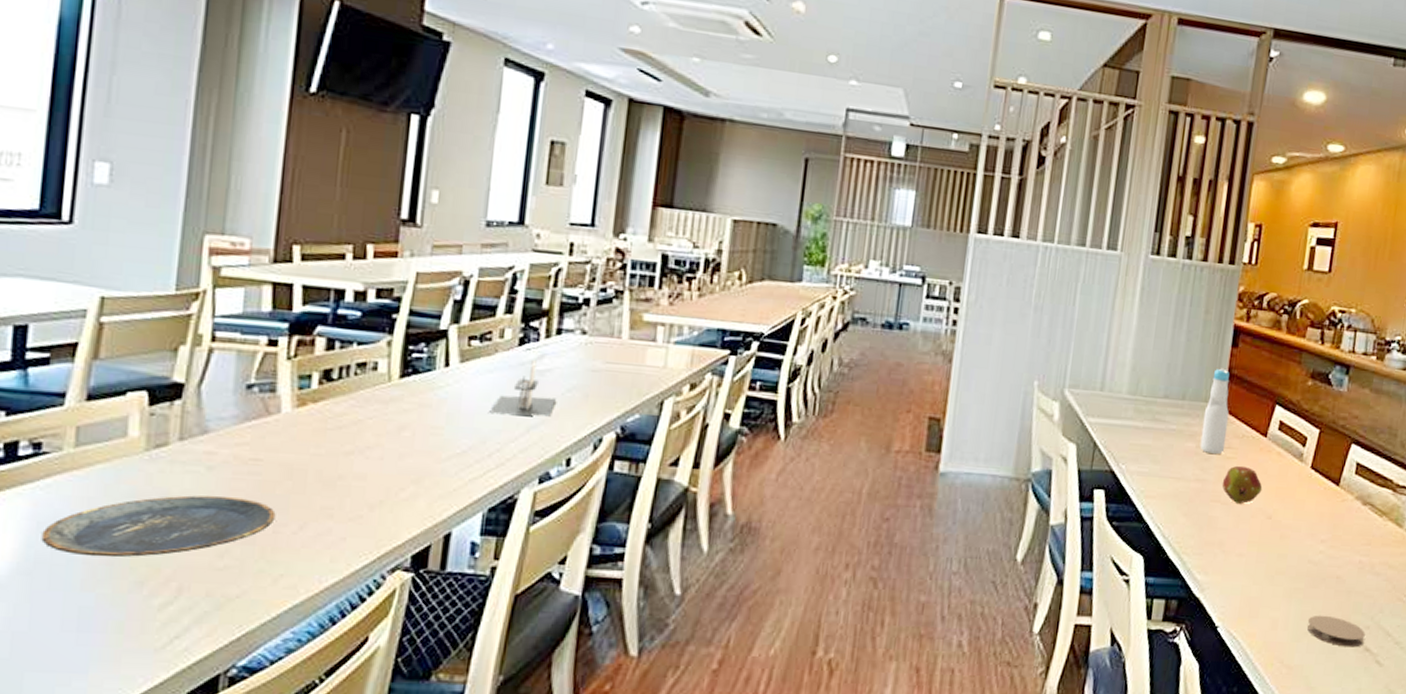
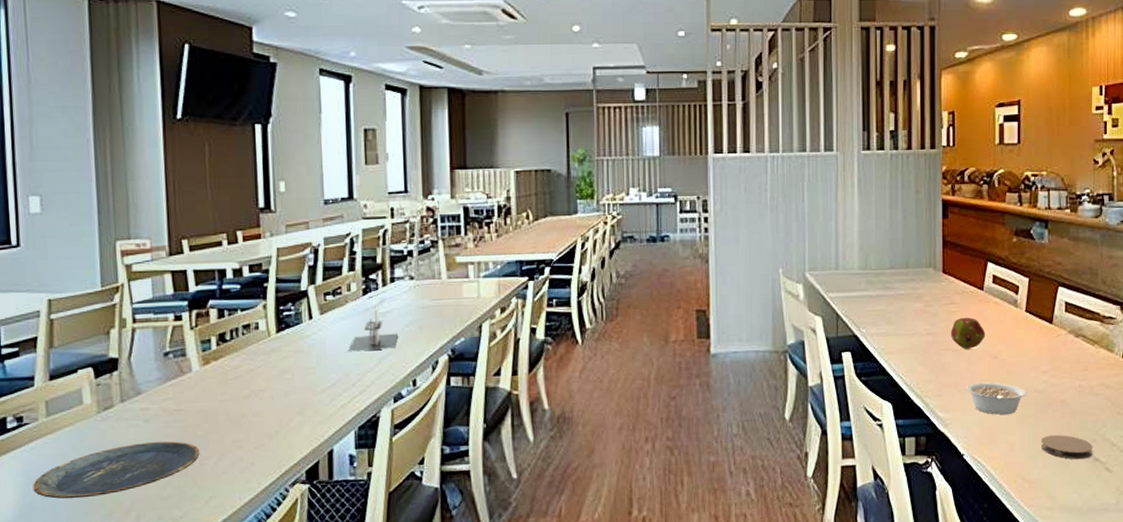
bottle: present [1200,368,1230,455] -> none [926,237,949,311]
legume: none [1230,544,1301,585] -> present [965,382,1028,415]

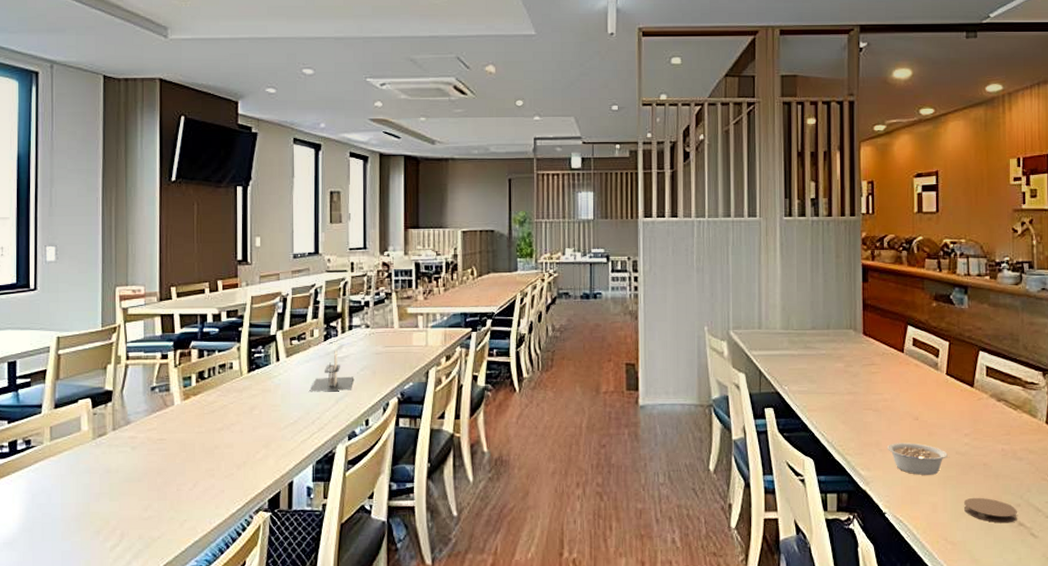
plate: present [33,441,200,499] -> none [35,467,178,516]
fruit: present [950,317,986,349] -> none [871,378,907,409]

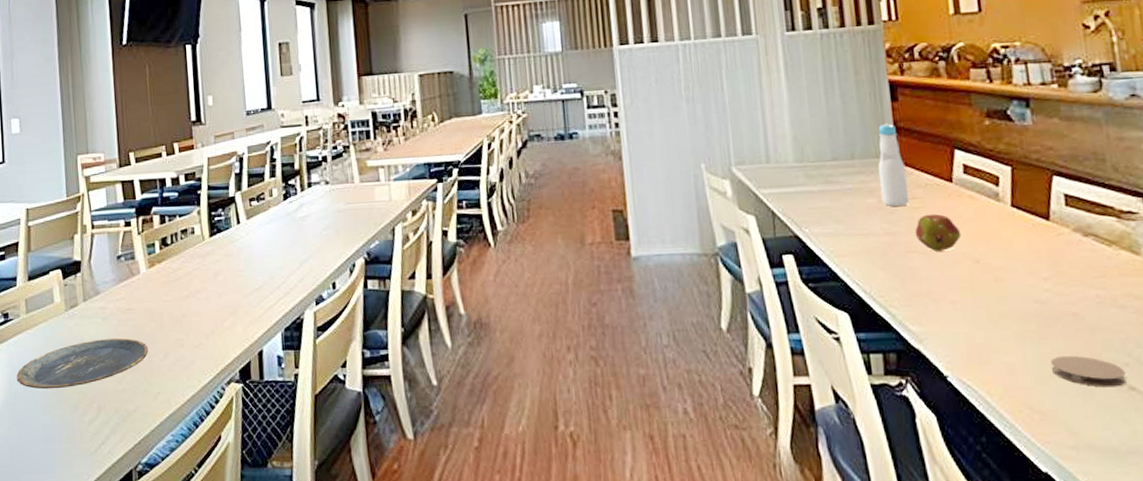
plate: none [35,467,178,516] -> present [16,338,149,389]
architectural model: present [309,349,353,392] -> none [272,209,317,255]
bottle: none [847,300,869,371] -> present [877,123,910,207]
fruit: none [871,378,907,409] -> present [914,213,962,251]
legume: present [887,443,950,475] -> none [941,290,1026,330]

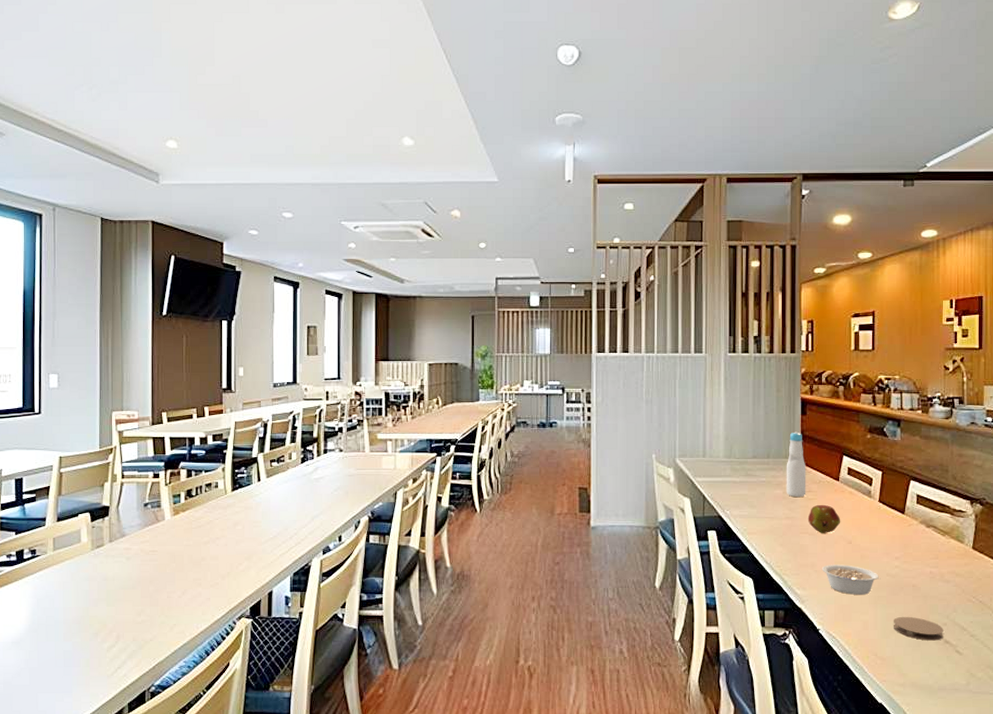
plate: present [16,338,149,389] -> none [40,576,168,619]
legume: none [941,290,1026,330] -> present [821,565,881,595]

